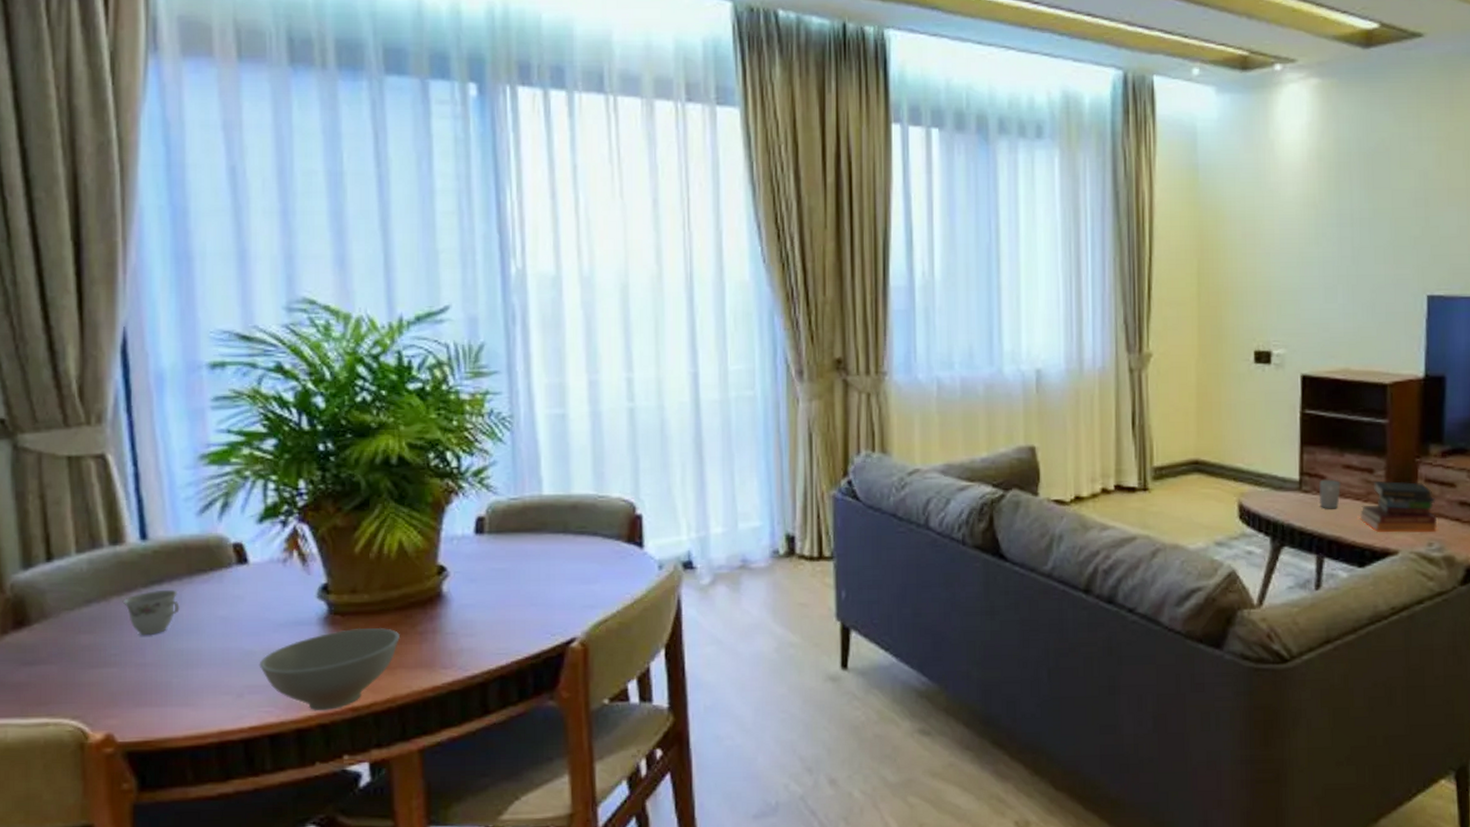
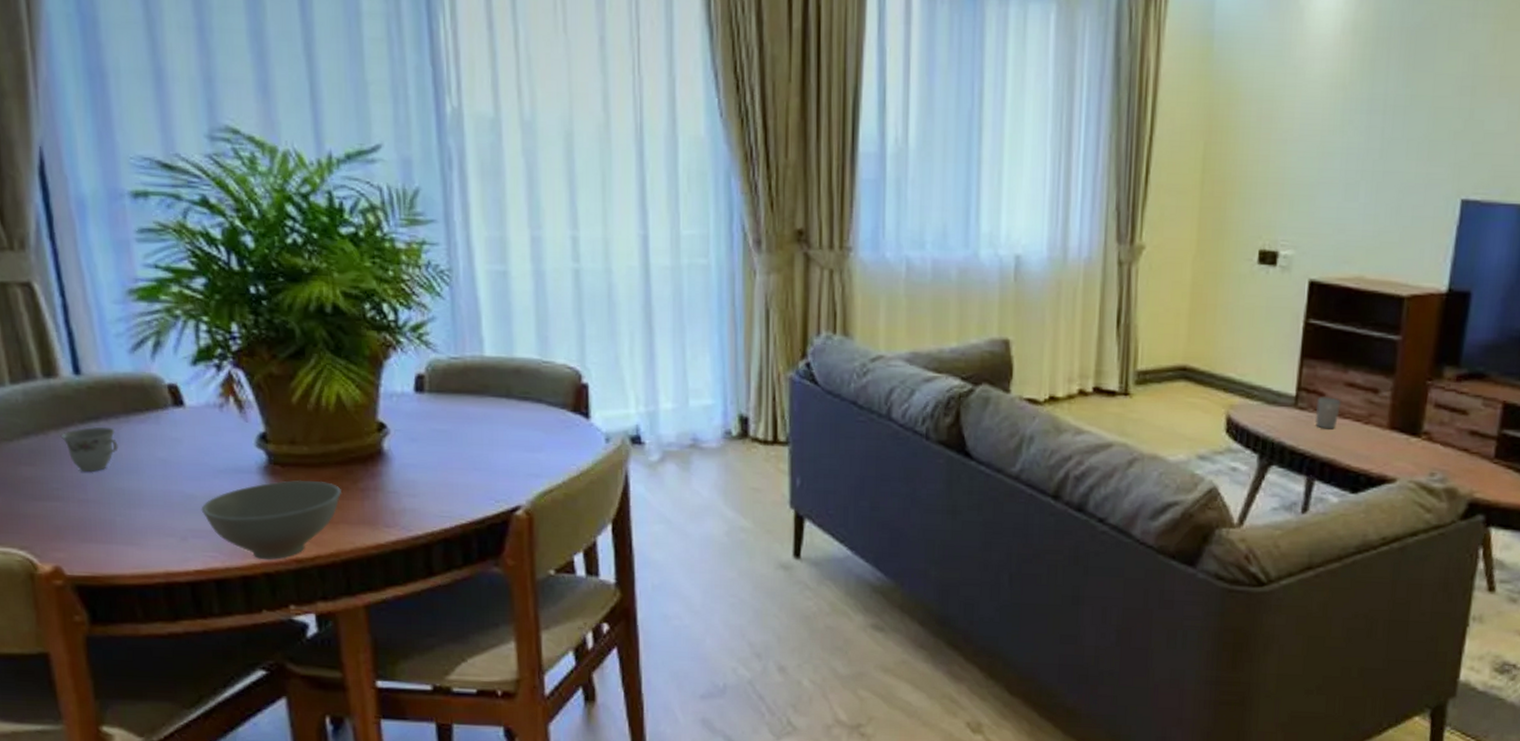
books: present [1359,481,1438,533] -> none [1357,403,1444,463]

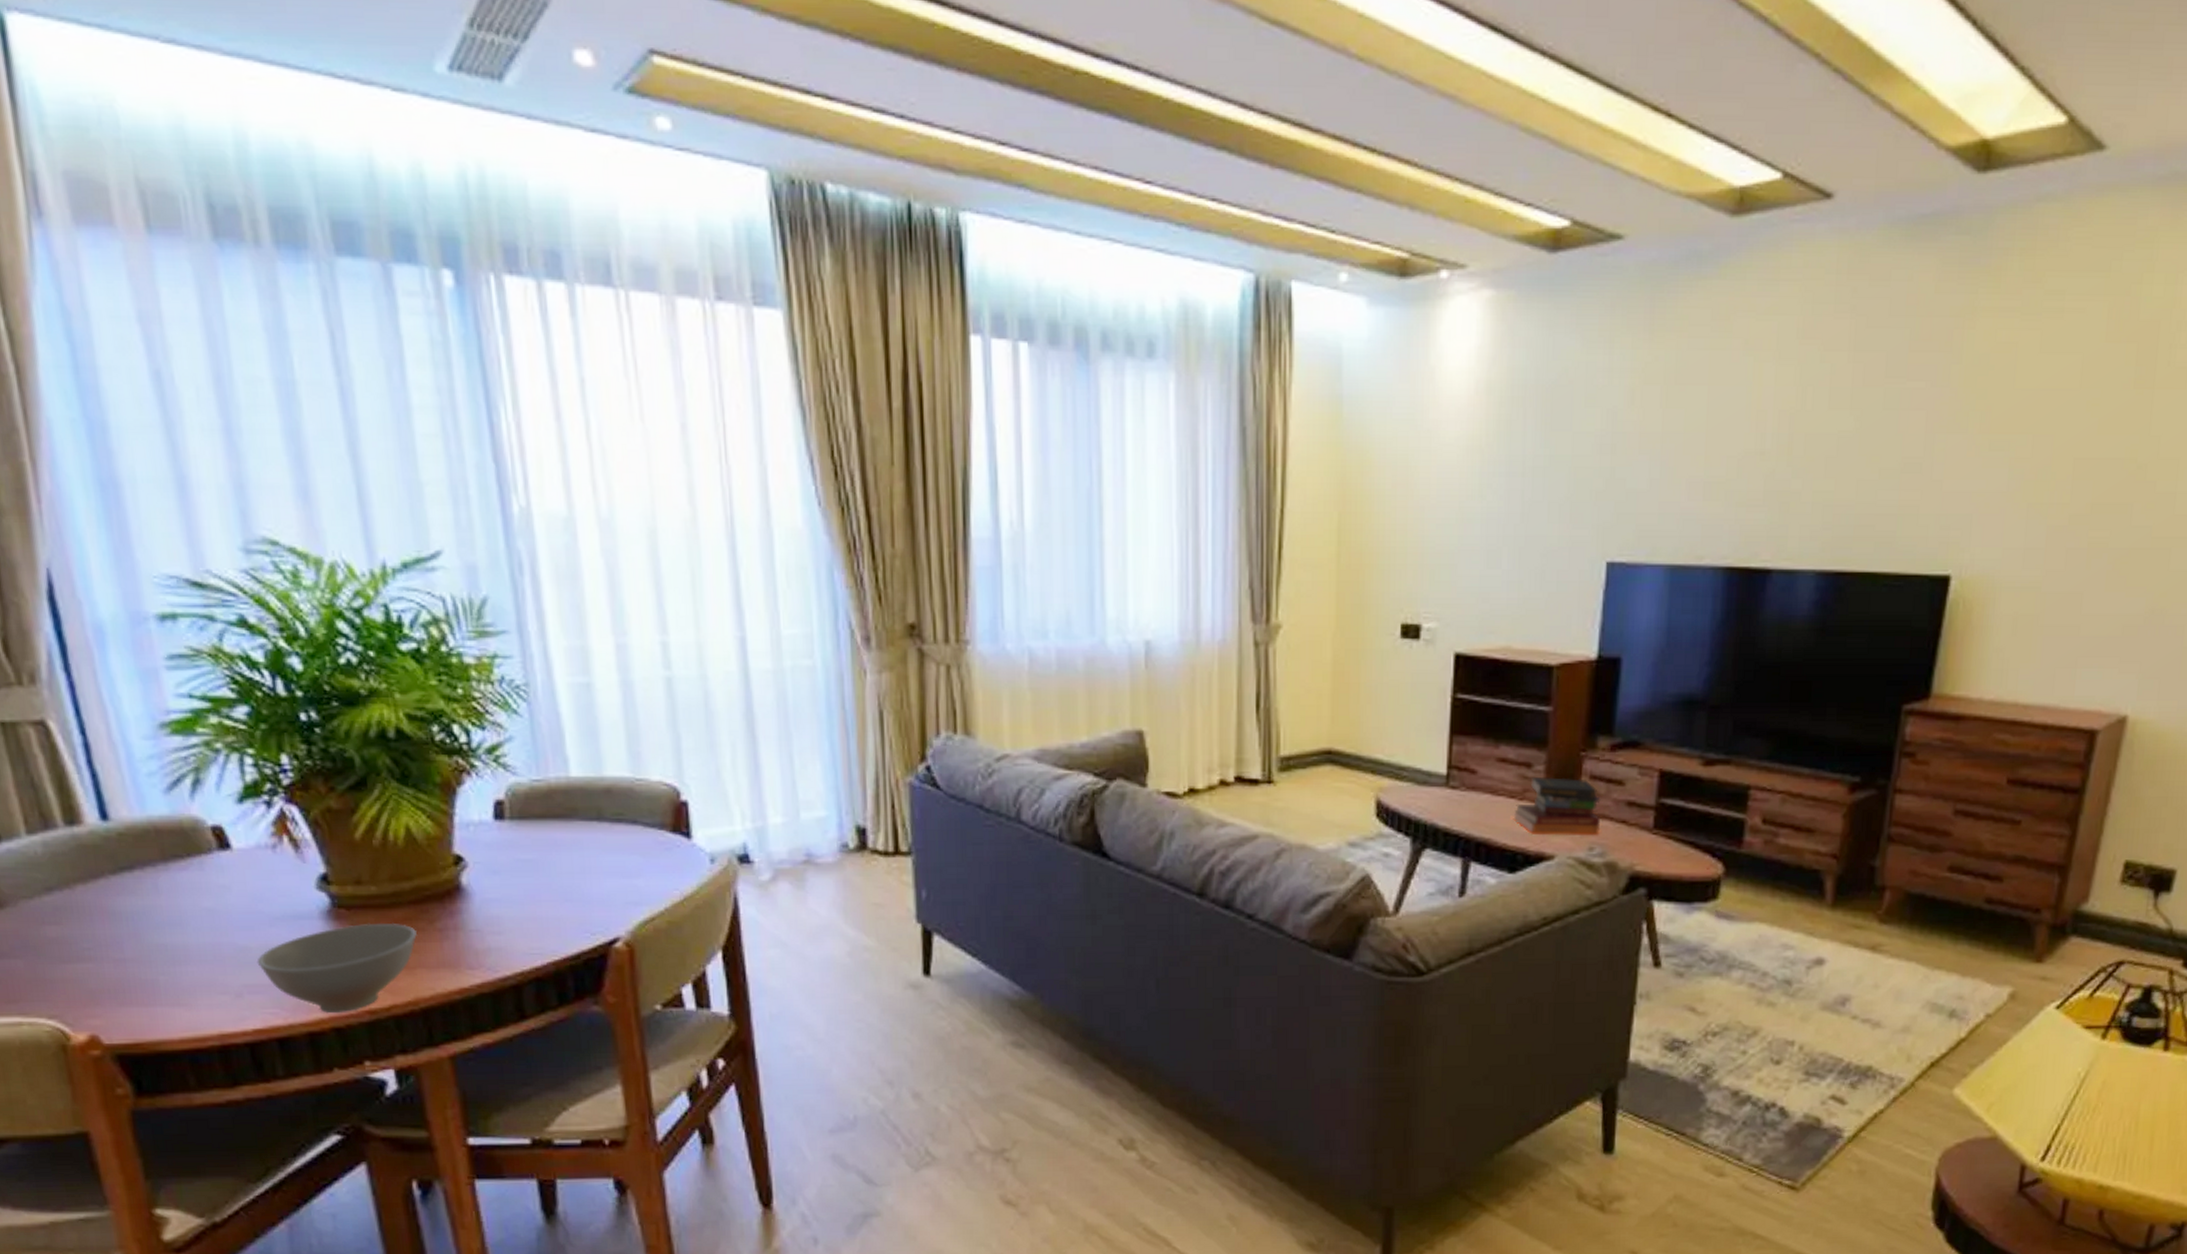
teacup: present [60,426,118,473] -> none [89,877,158,929]
candle holder: present [1314,396,1341,429] -> none [1467,774,1494,808]
books: none [1357,403,1444,463] -> present [1513,777,1601,836]

